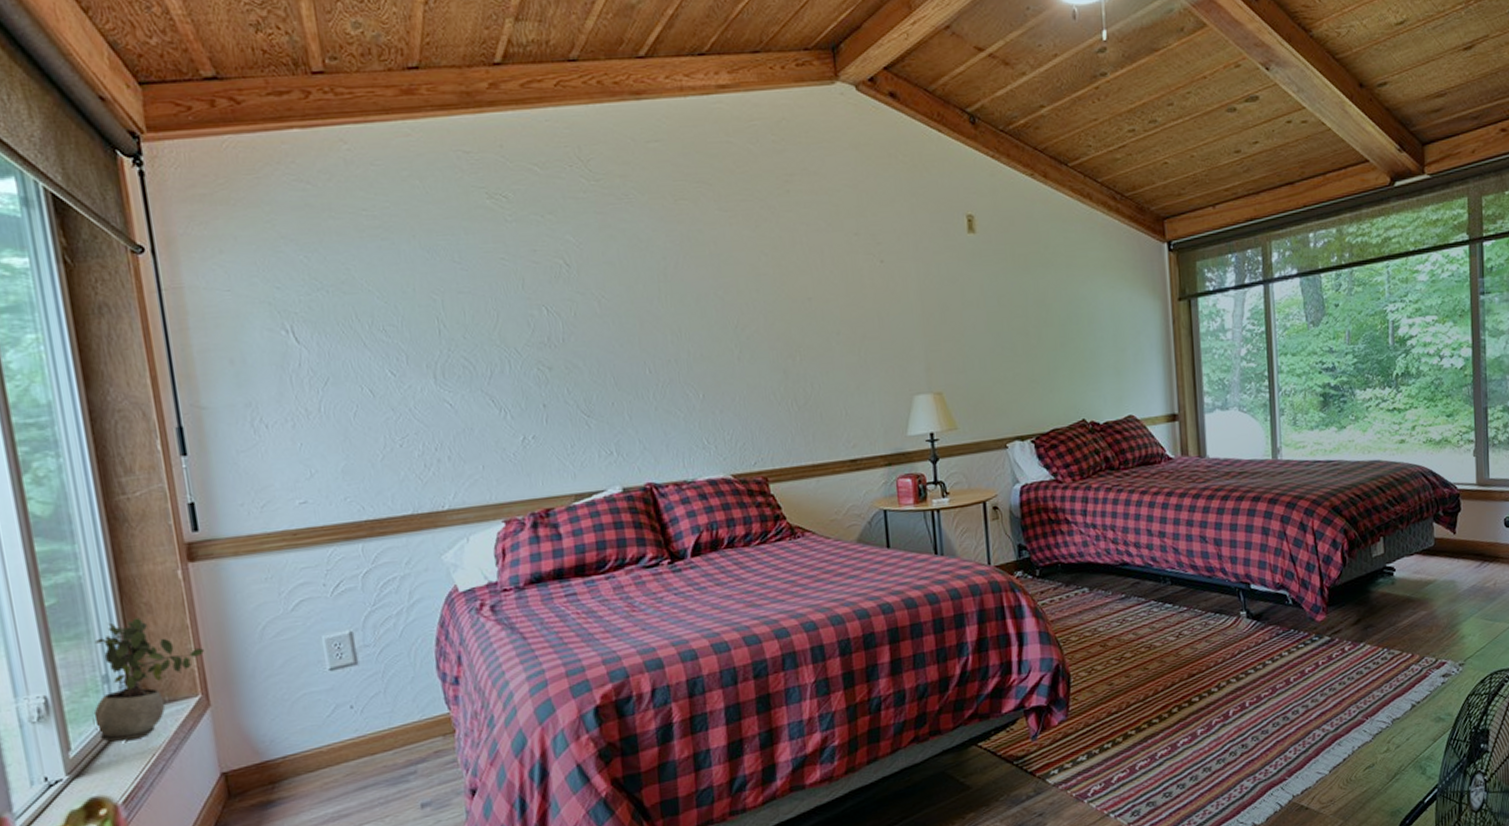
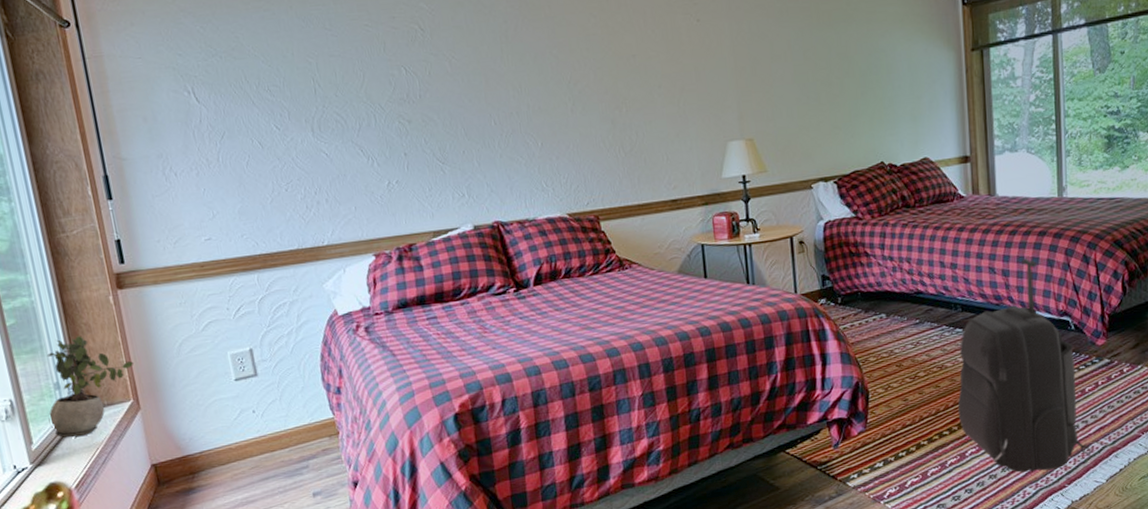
rolling backpack: none [1168,526,1313,764] -> present [957,258,1092,473]

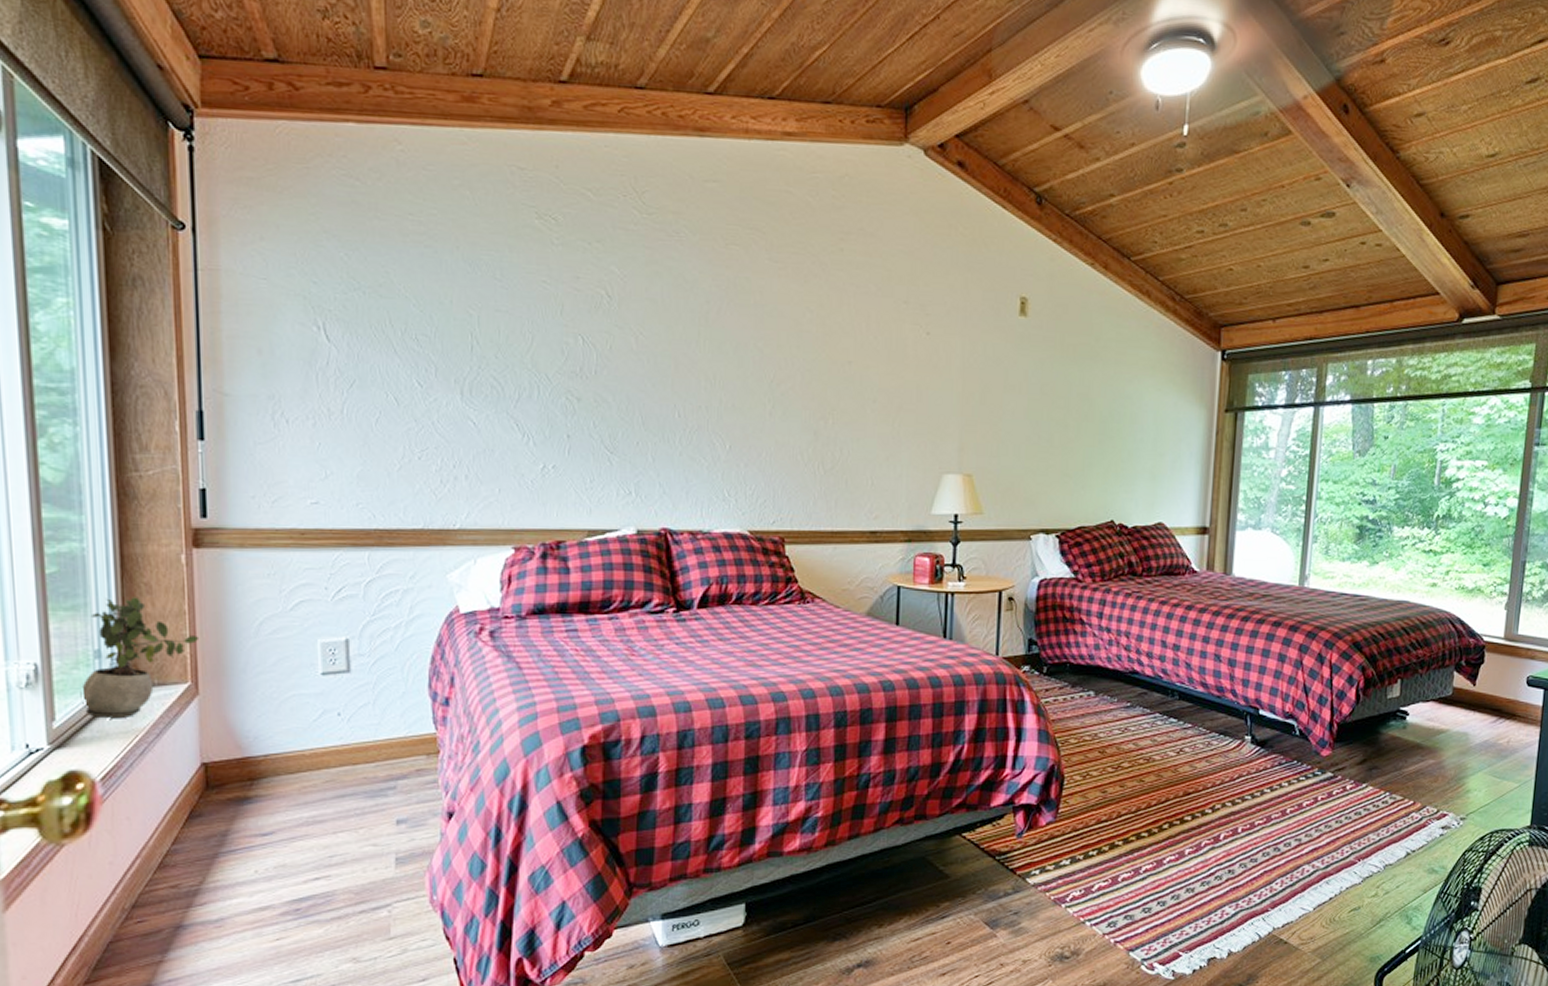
rolling backpack: present [957,258,1092,473] -> none [1160,649,1301,890]

